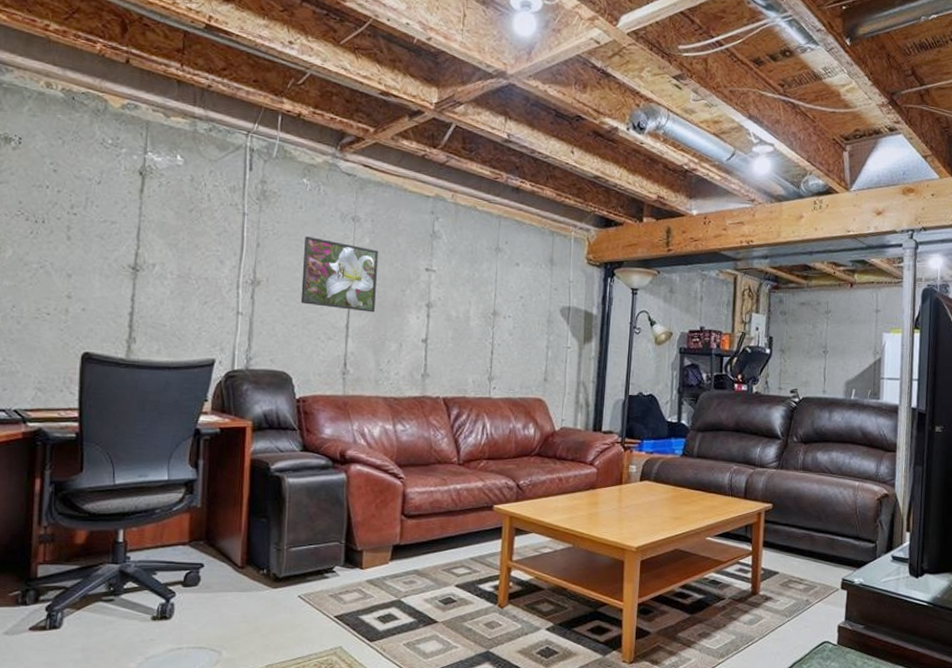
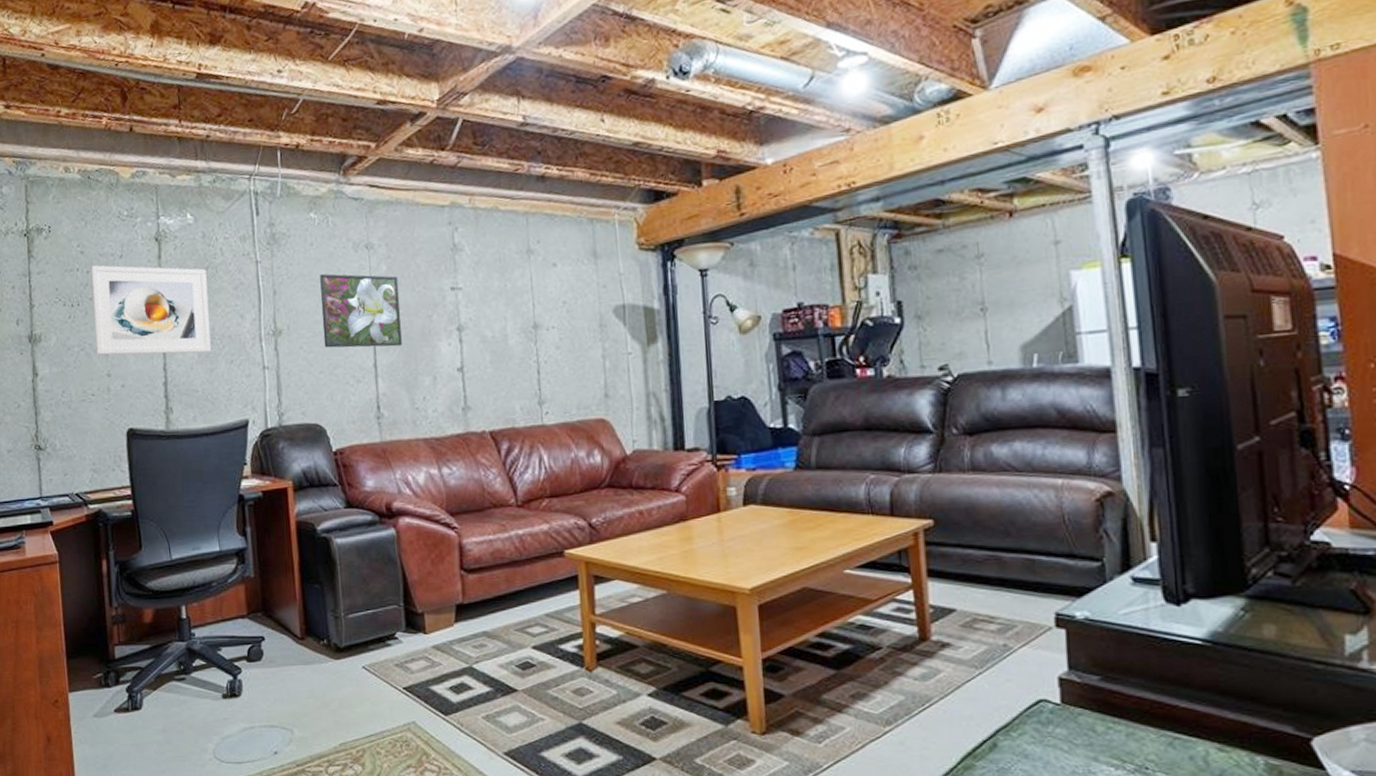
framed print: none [58,186,190,290] -> present [91,265,211,355]

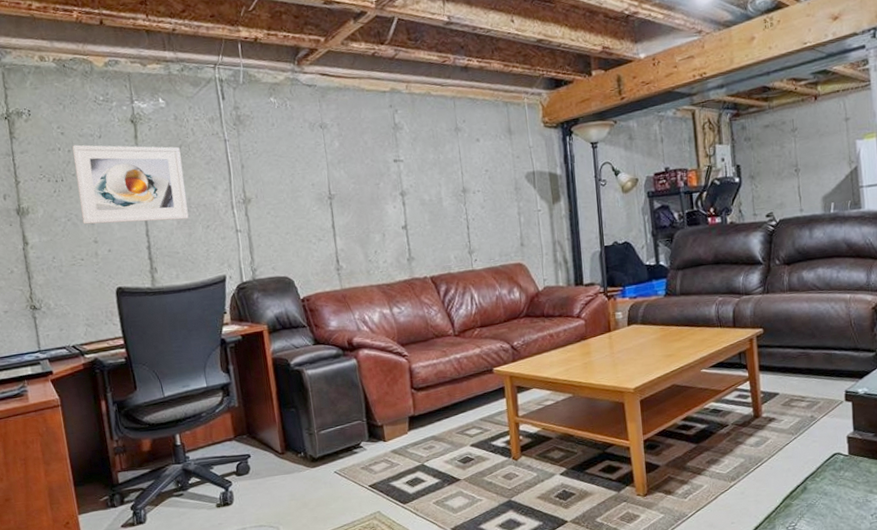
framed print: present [320,274,402,348] -> none [282,150,355,213]

